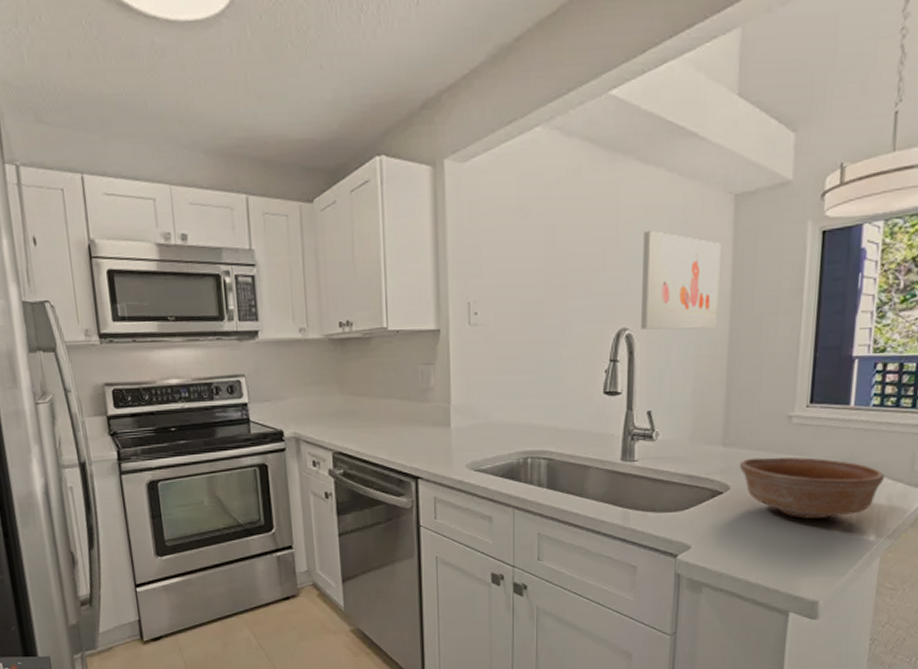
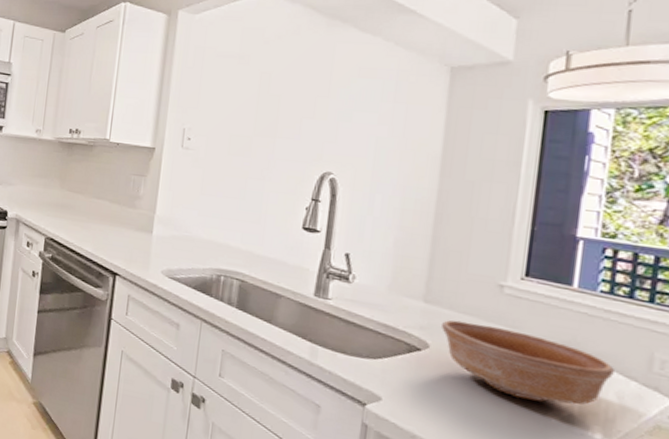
wall art: present [641,231,721,330] -> none [346,89,434,187]

